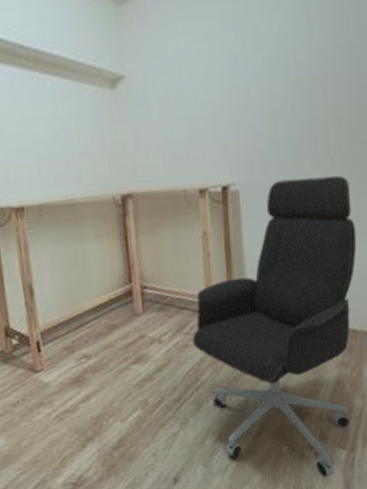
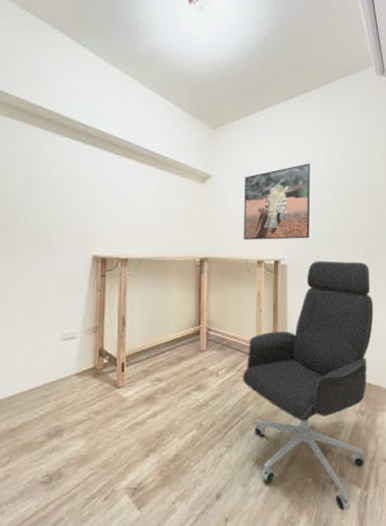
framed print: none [171,42,267,164] -> present [244,163,311,240]

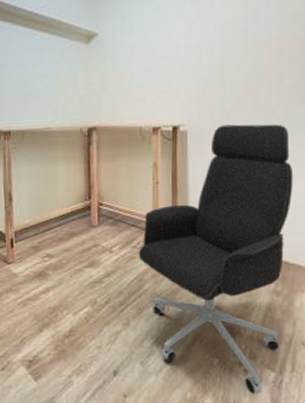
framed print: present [244,163,311,240] -> none [135,10,216,105]

